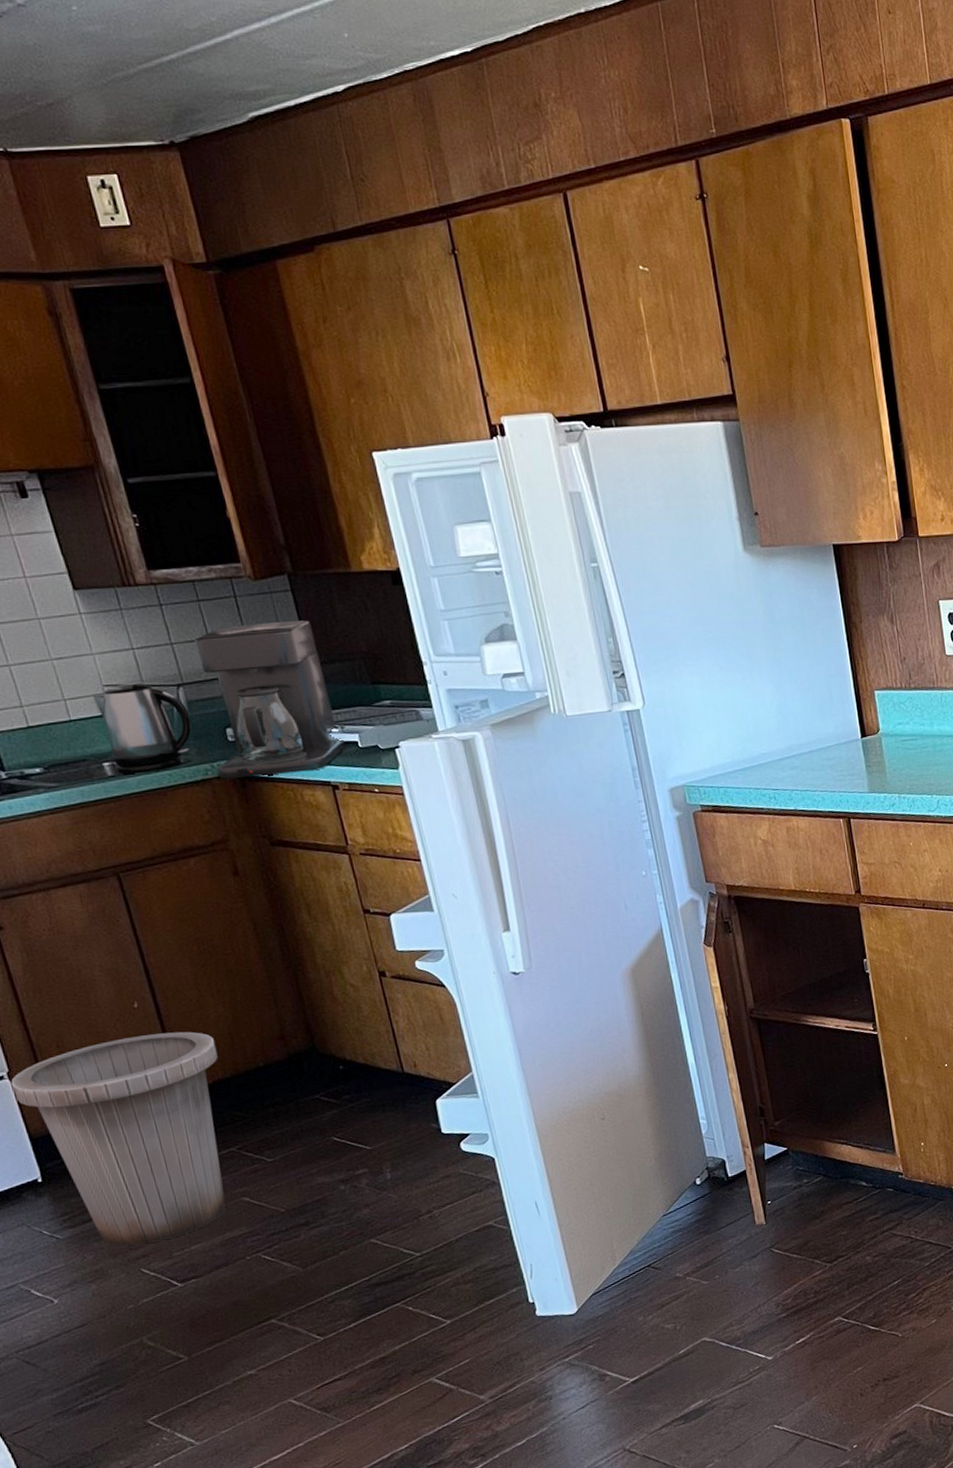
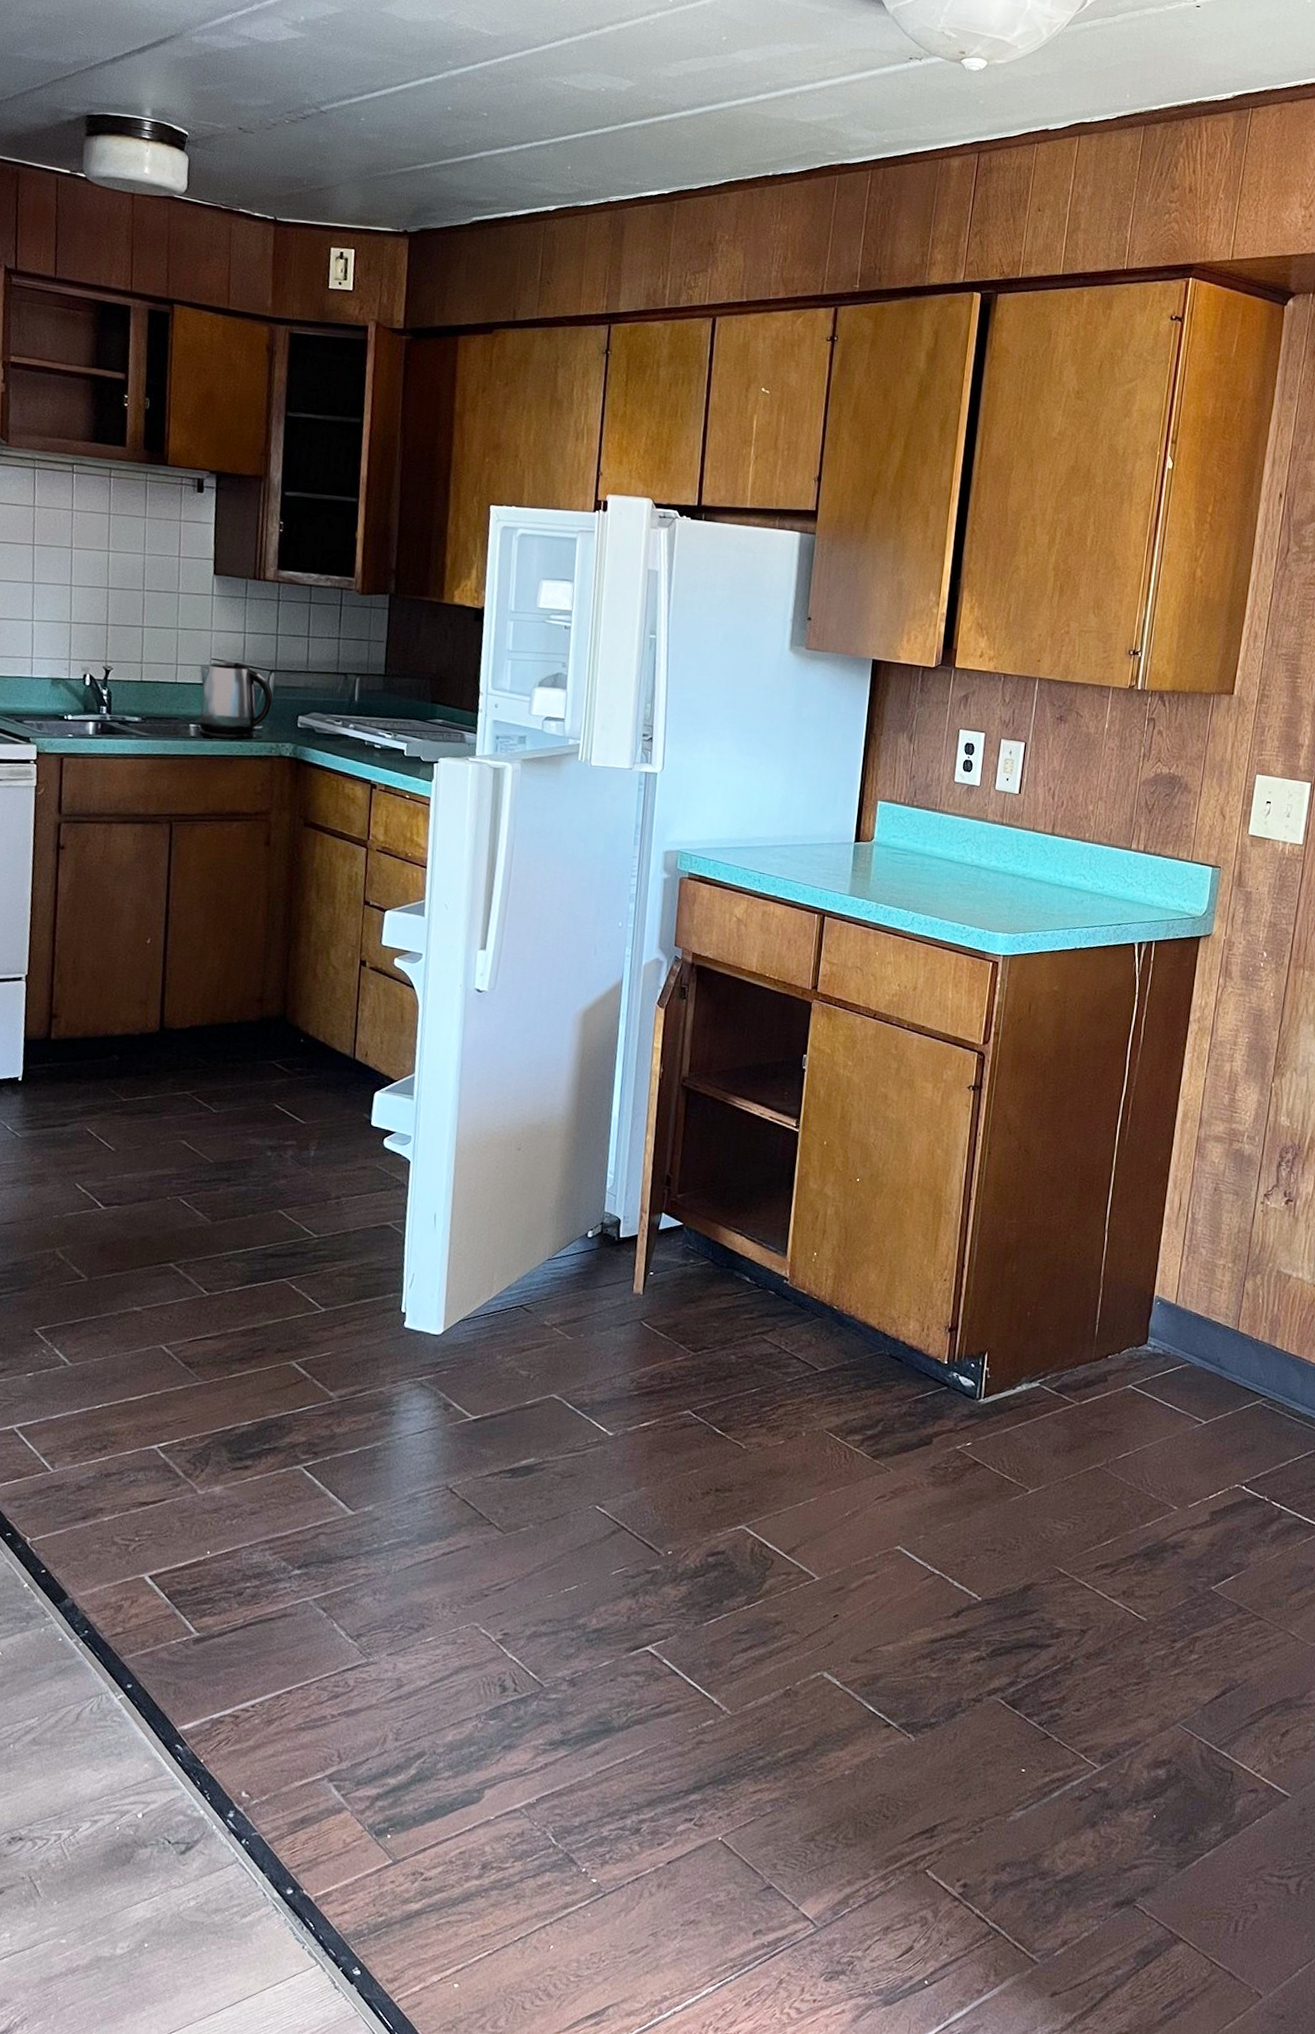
trash can: present [10,1031,226,1246] -> none [25,968,204,1163]
coffee maker: present [194,620,346,780] -> none [280,629,396,768]

